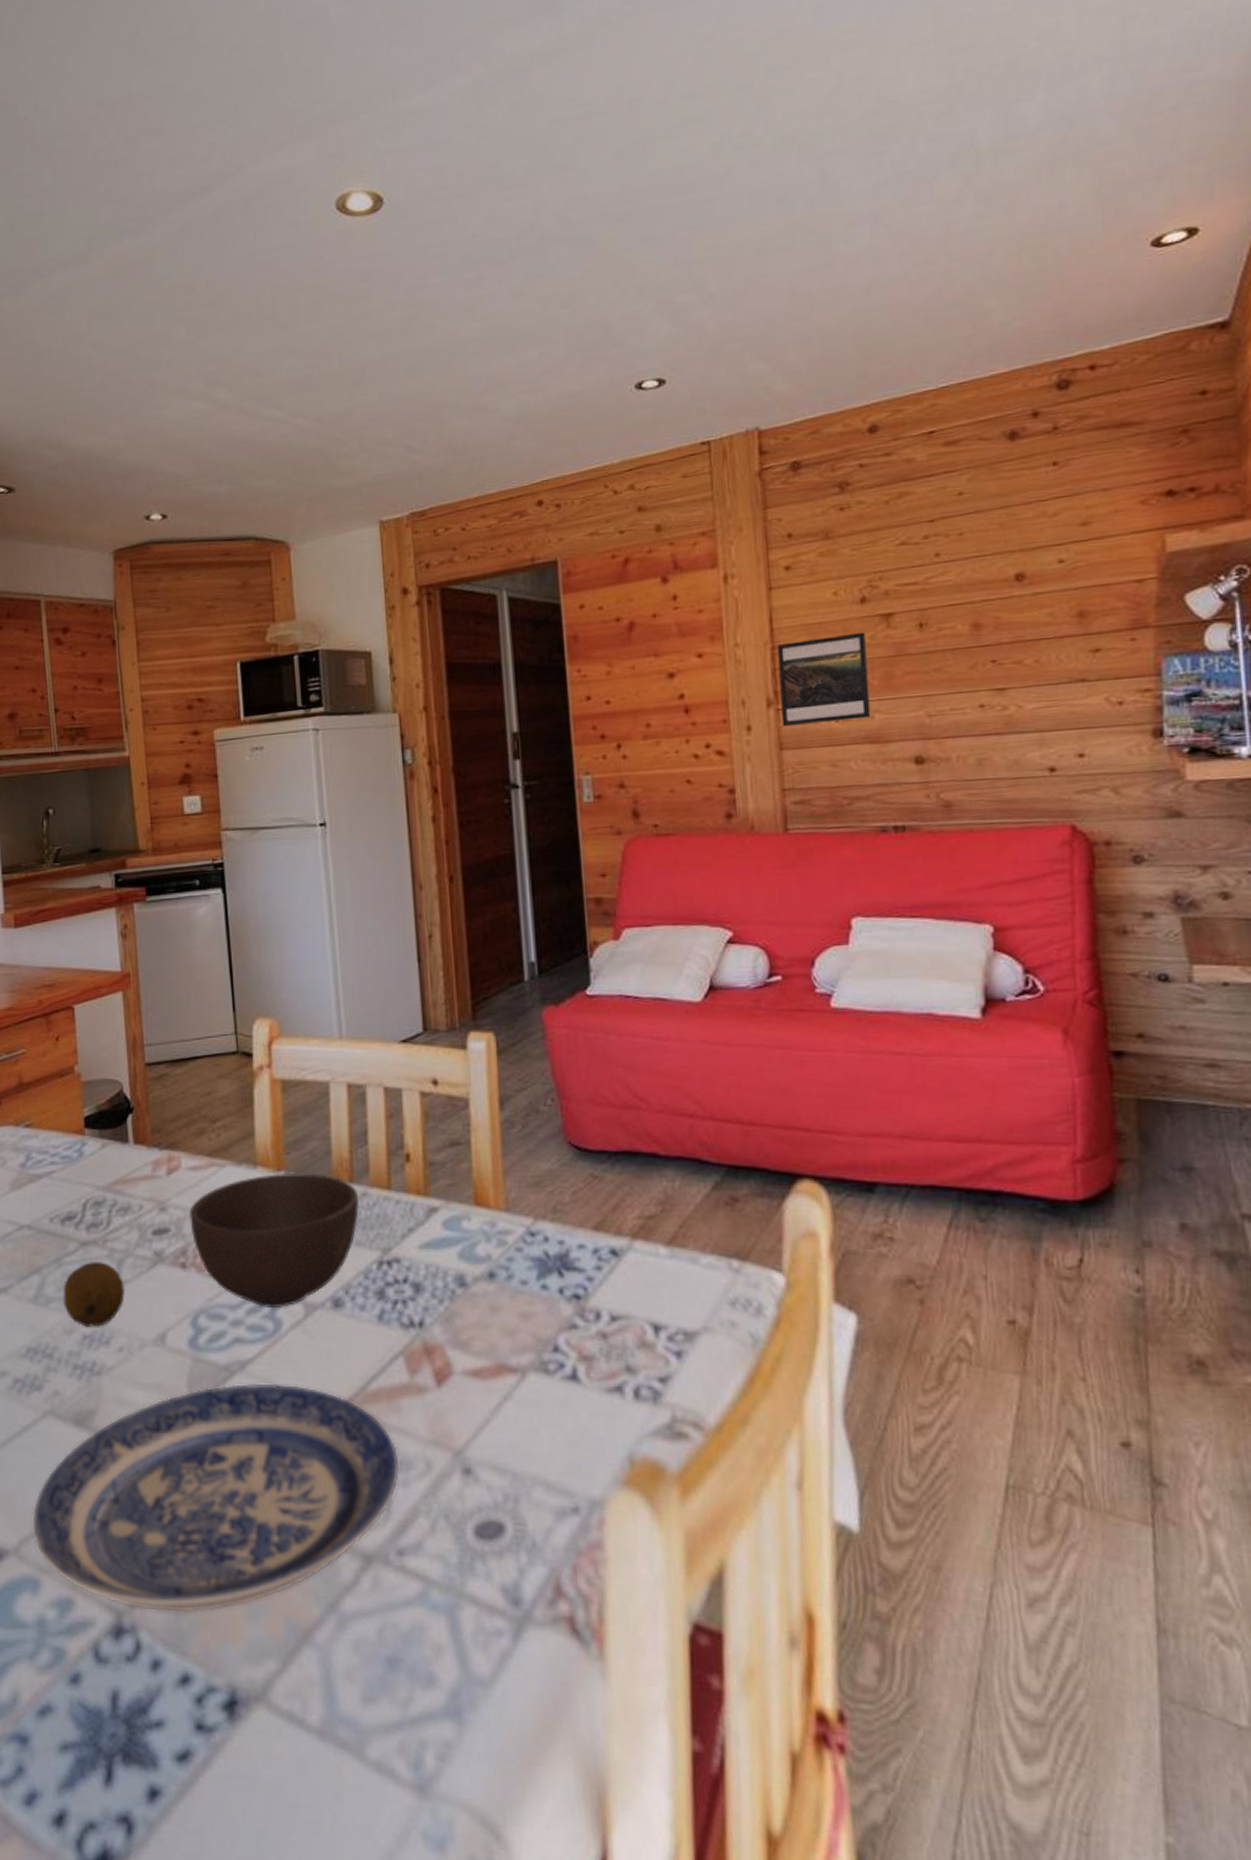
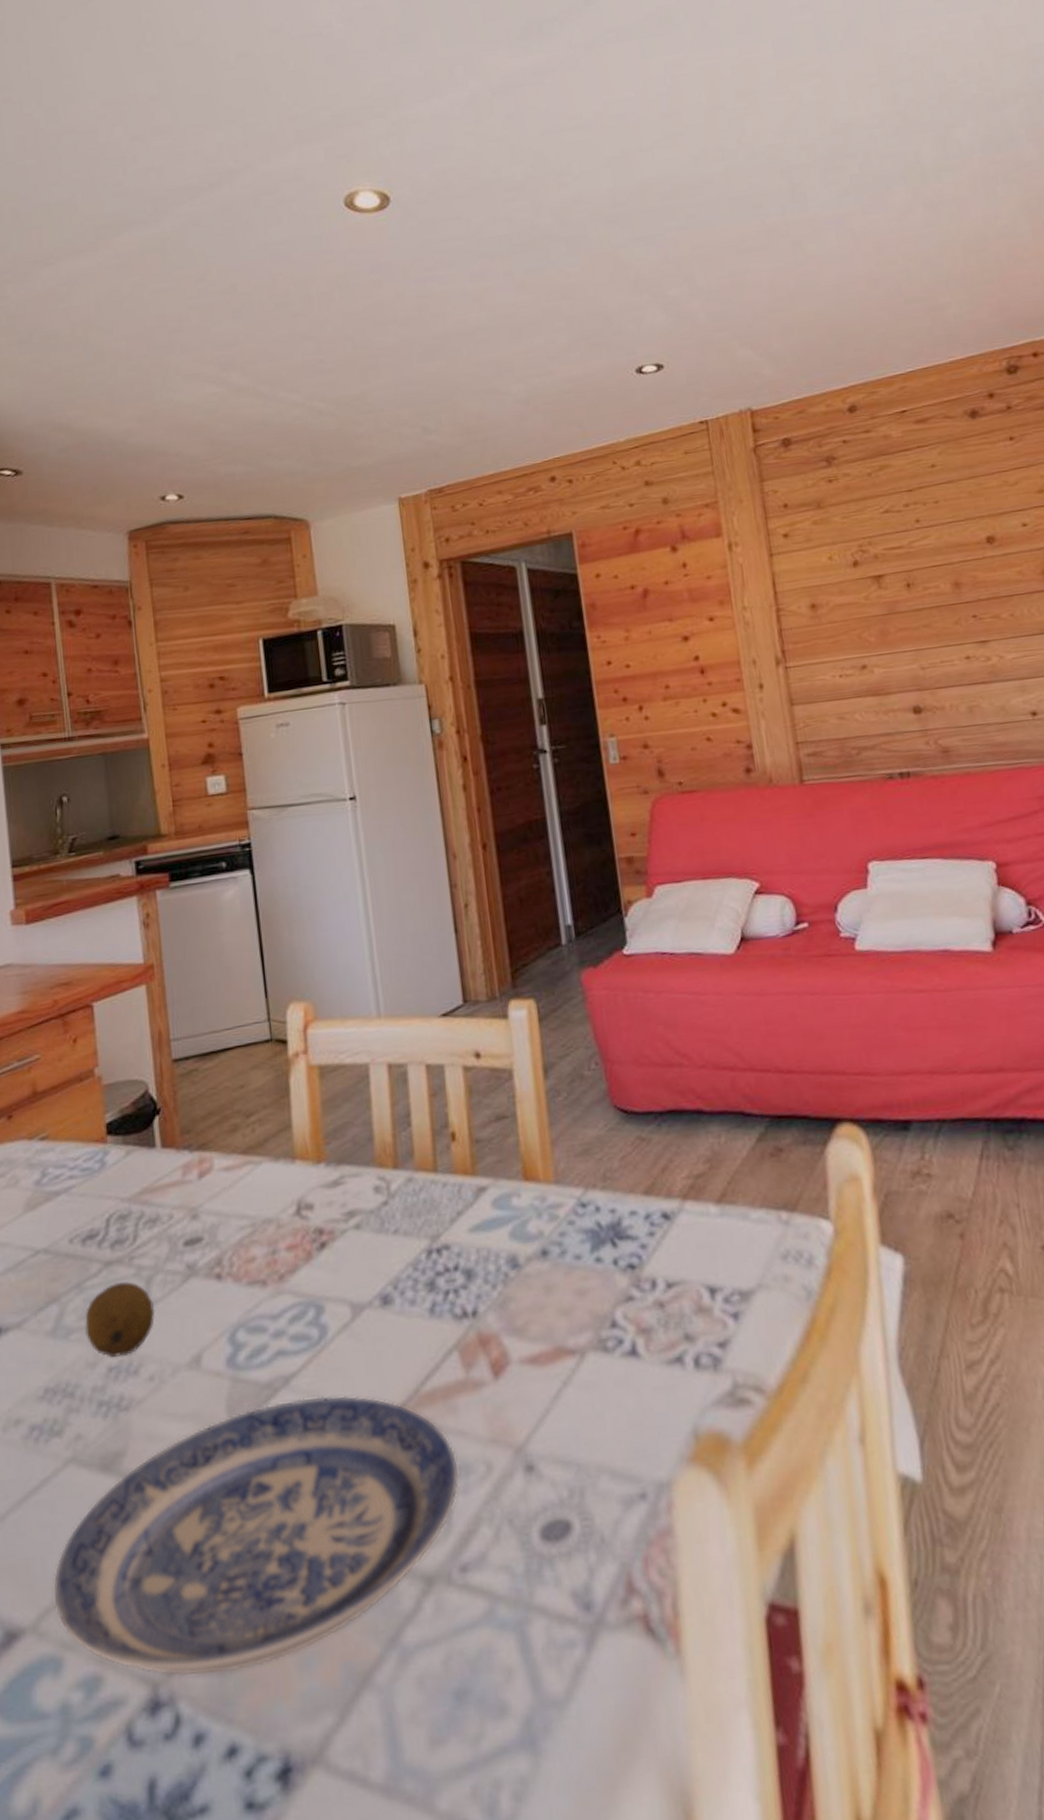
bowl: present [189,1173,360,1309] -> none [224,1162,406,1314]
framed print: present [777,632,871,727] -> none [781,593,871,684]

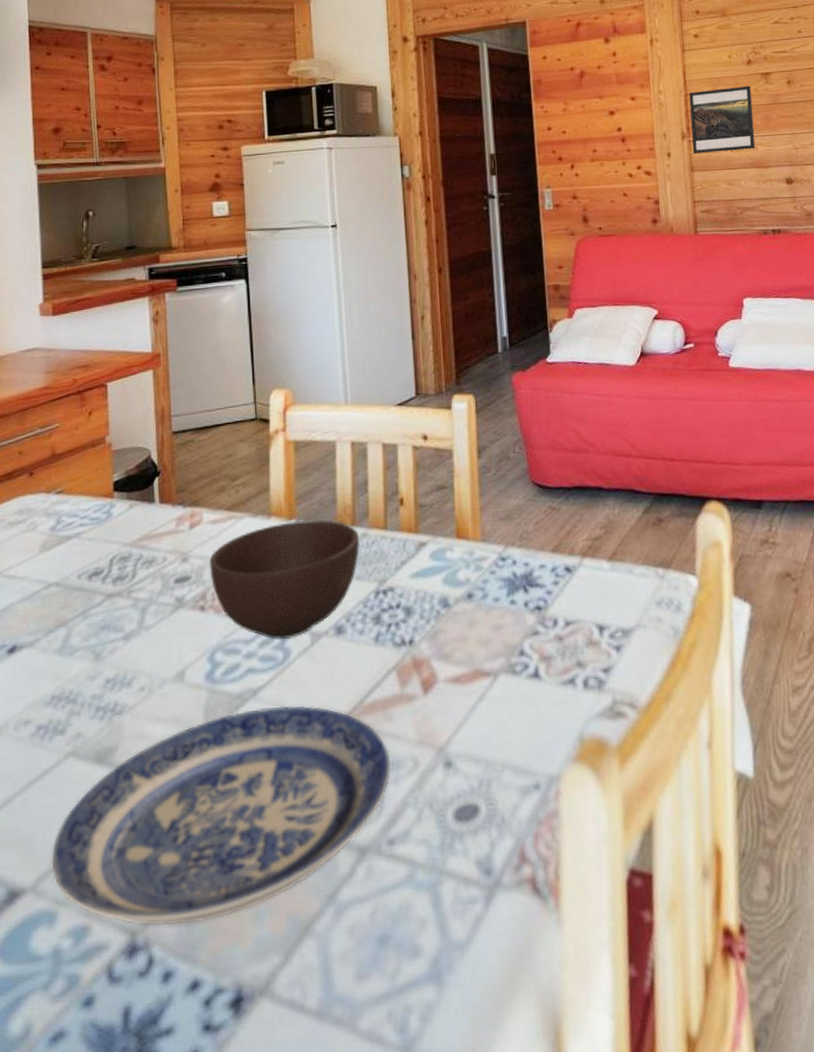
fruit: present [85,1282,155,1357] -> none [88,611,147,671]
bowl: none [224,1162,406,1314] -> present [209,520,360,640]
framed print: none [781,593,871,684] -> present [689,85,756,154]

